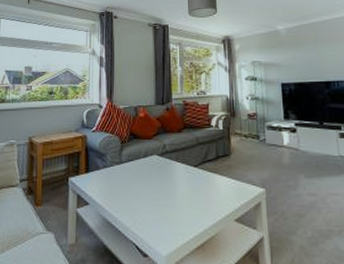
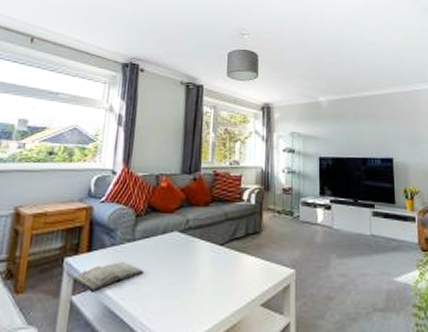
diary: none [77,180,131,206] -> present [73,261,143,292]

